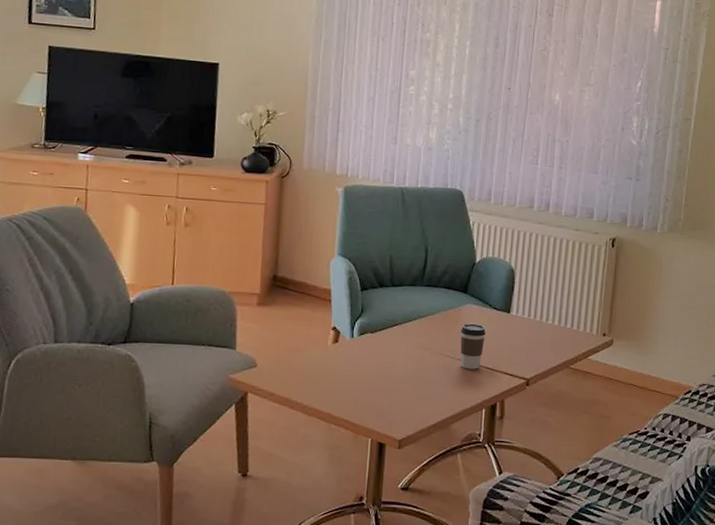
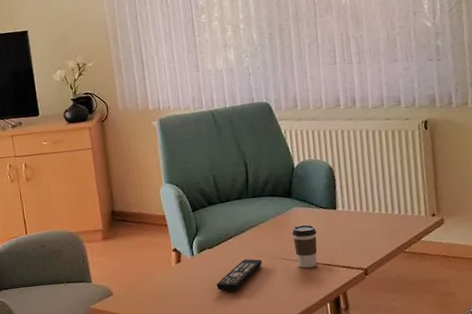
remote control: none [371,350,425,382] -> present [216,259,263,292]

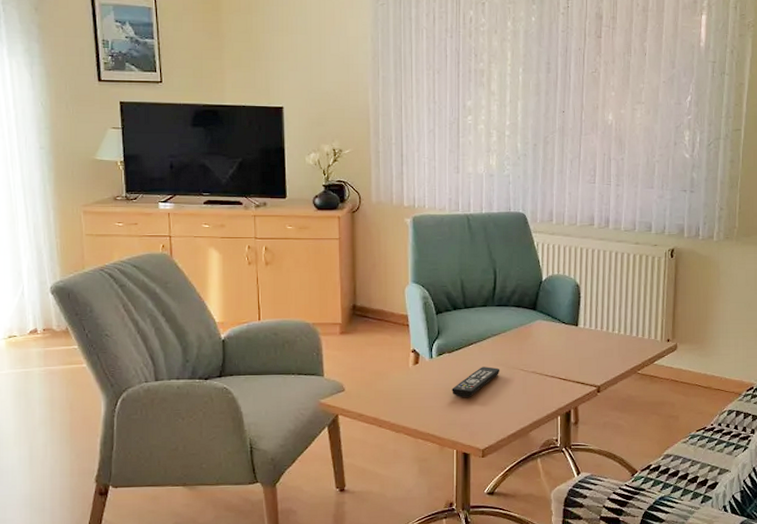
coffee cup: present [291,224,317,268] -> none [532,338,556,381]

